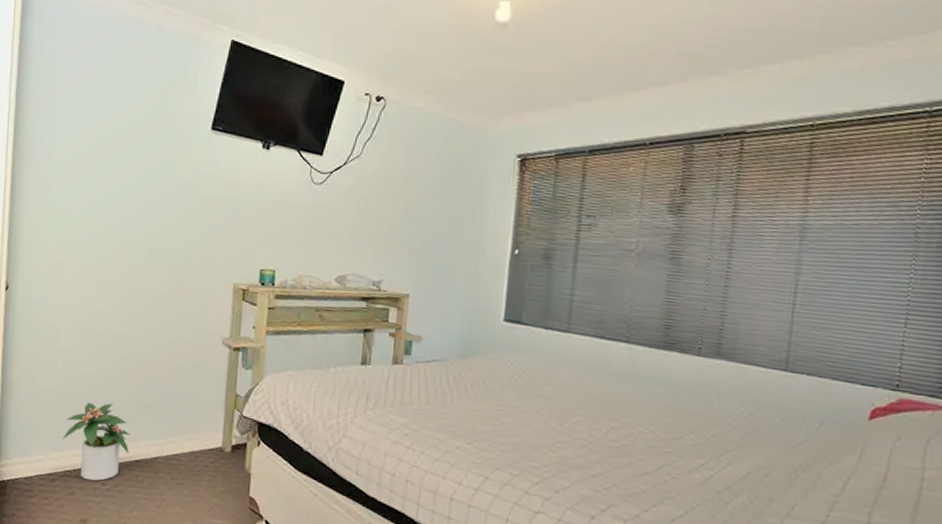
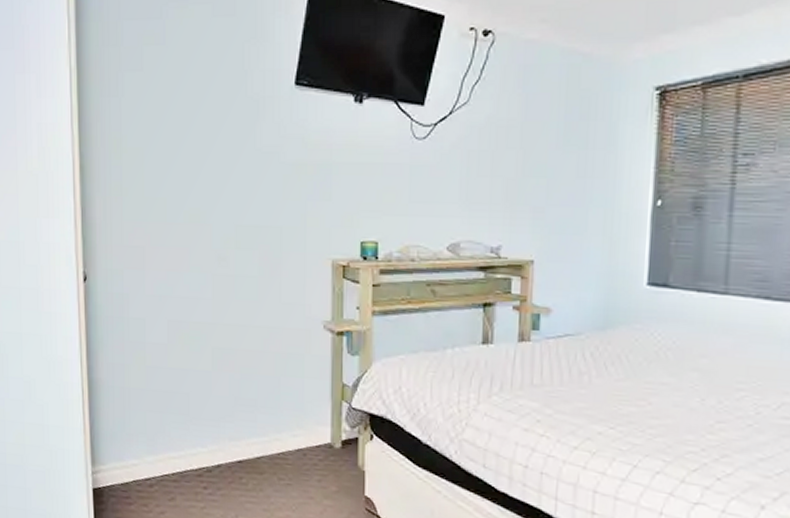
potted plant: present [62,402,130,481] -> none [157,399,230,485]

